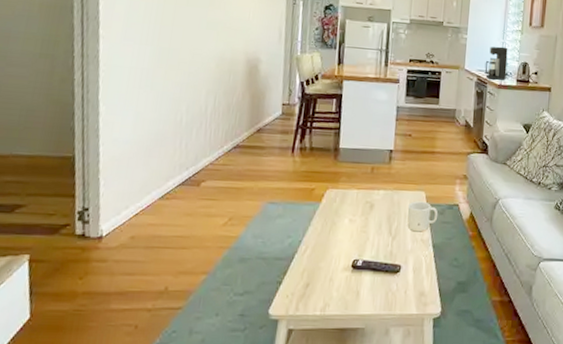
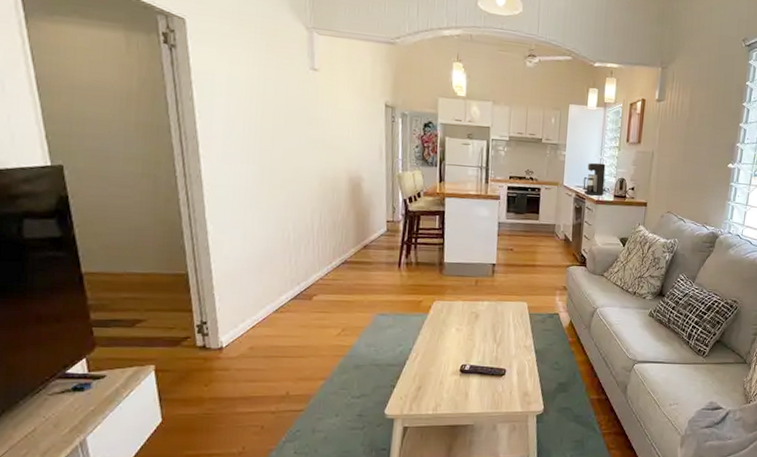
mug: present [407,201,439,232] -> none [510,311,540,339]

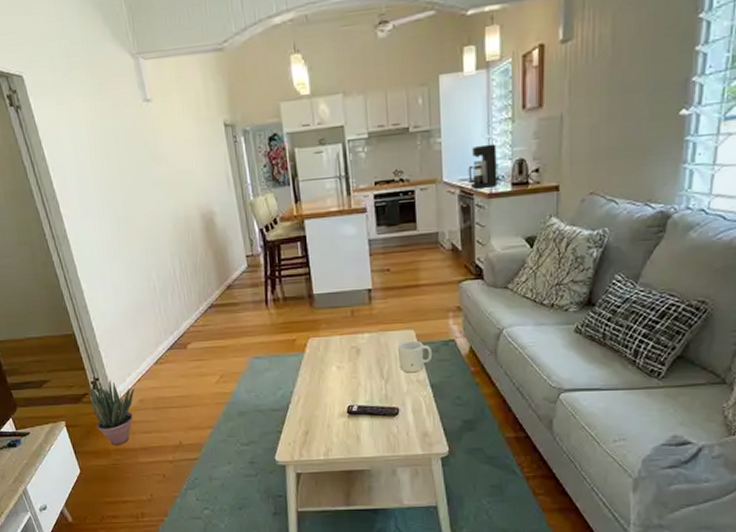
potted plant: none [191,325,246,394] -> present [90,380,135,445]
mug: none [510,311,540,339] -> present [397,340,433,373]

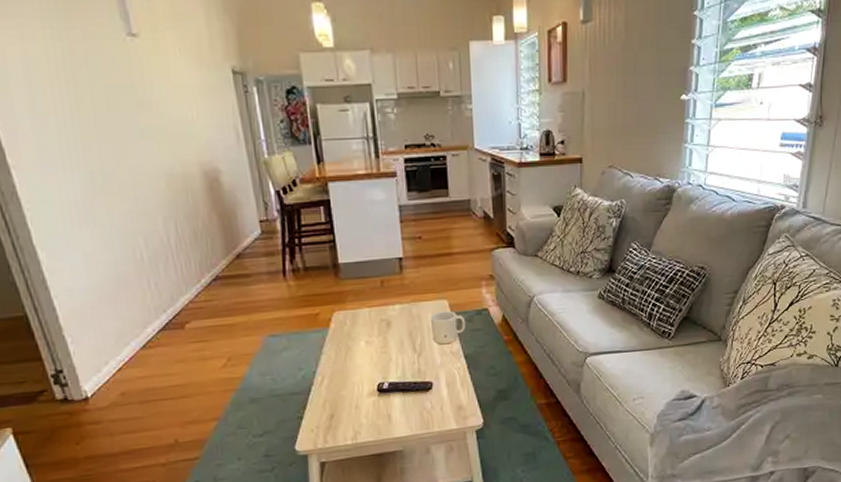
potted plant: present [90,380,135,445] -> none [49,371,114,452]
coffee maker: present [468,143,497,189] -> none [498,114,526,157]

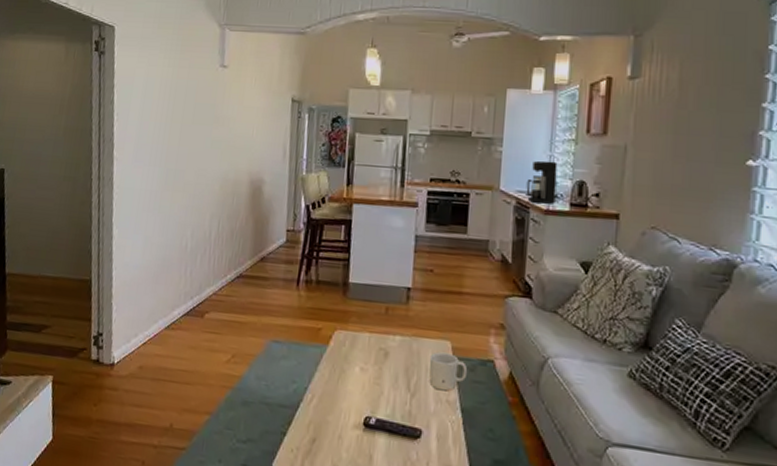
coffee maker: none [498,114,526,157] -> present [526,160,558,204]

